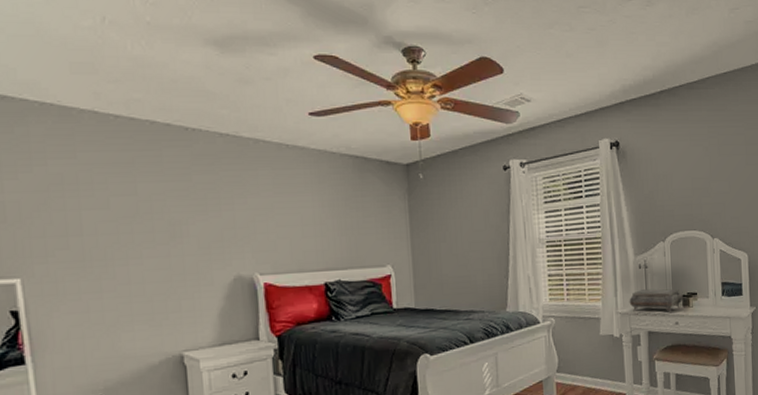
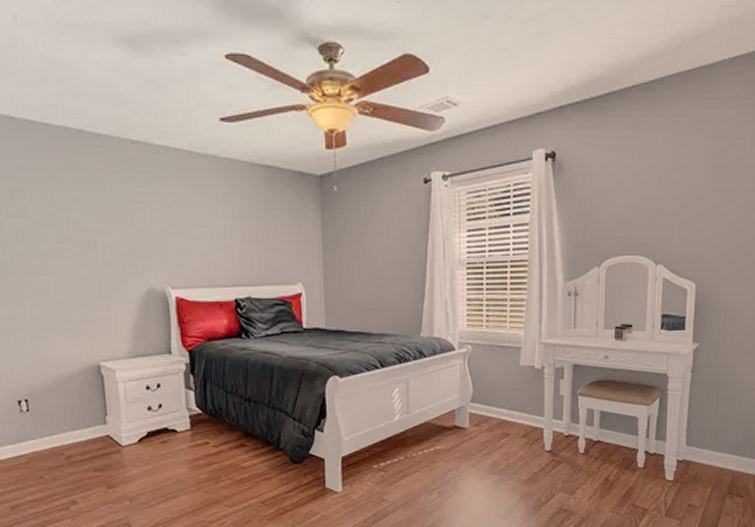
jewelry box: present [629,288,683,313] -> none [554,318,616,346]

